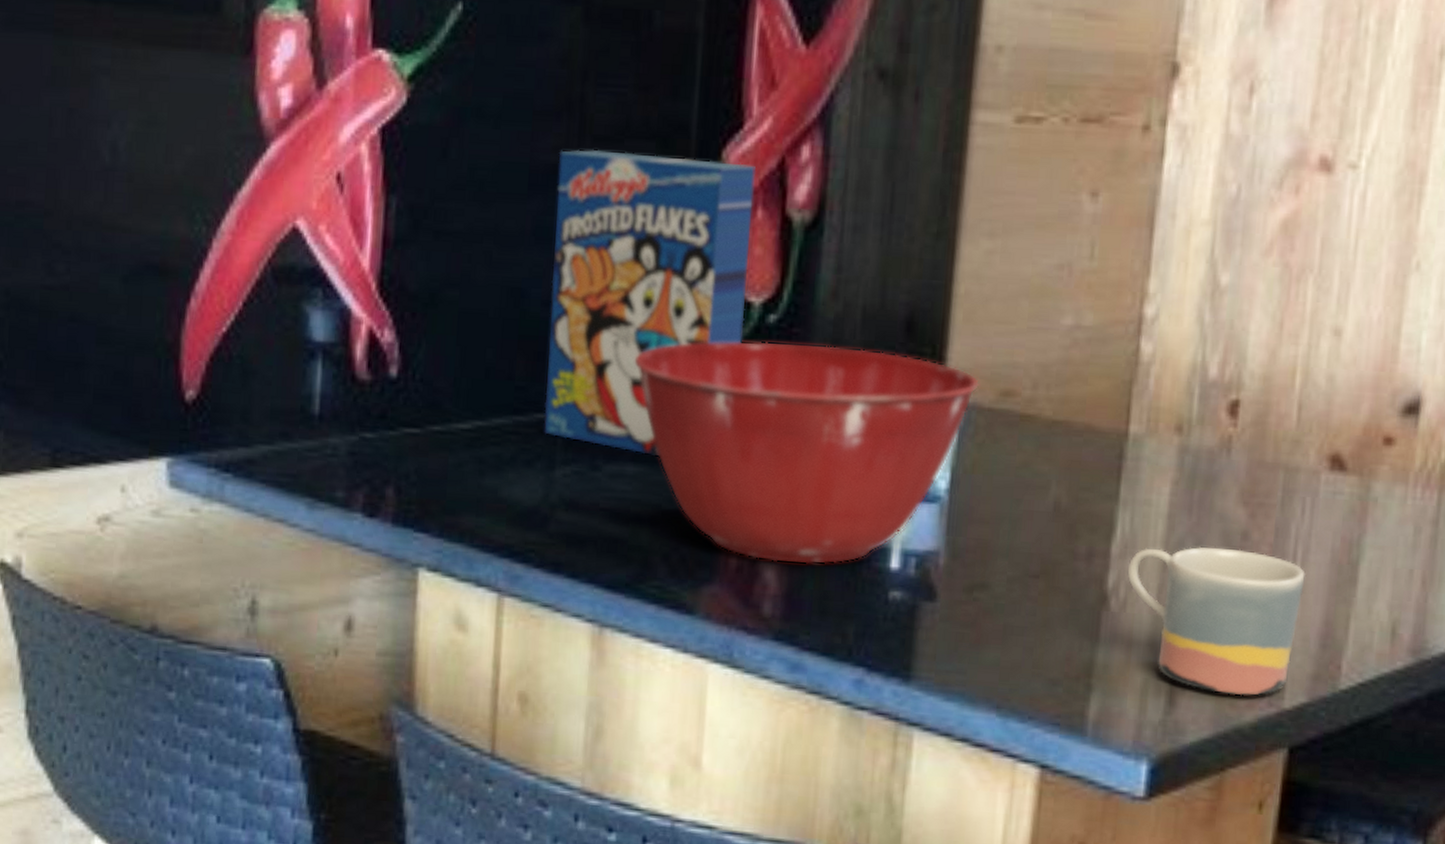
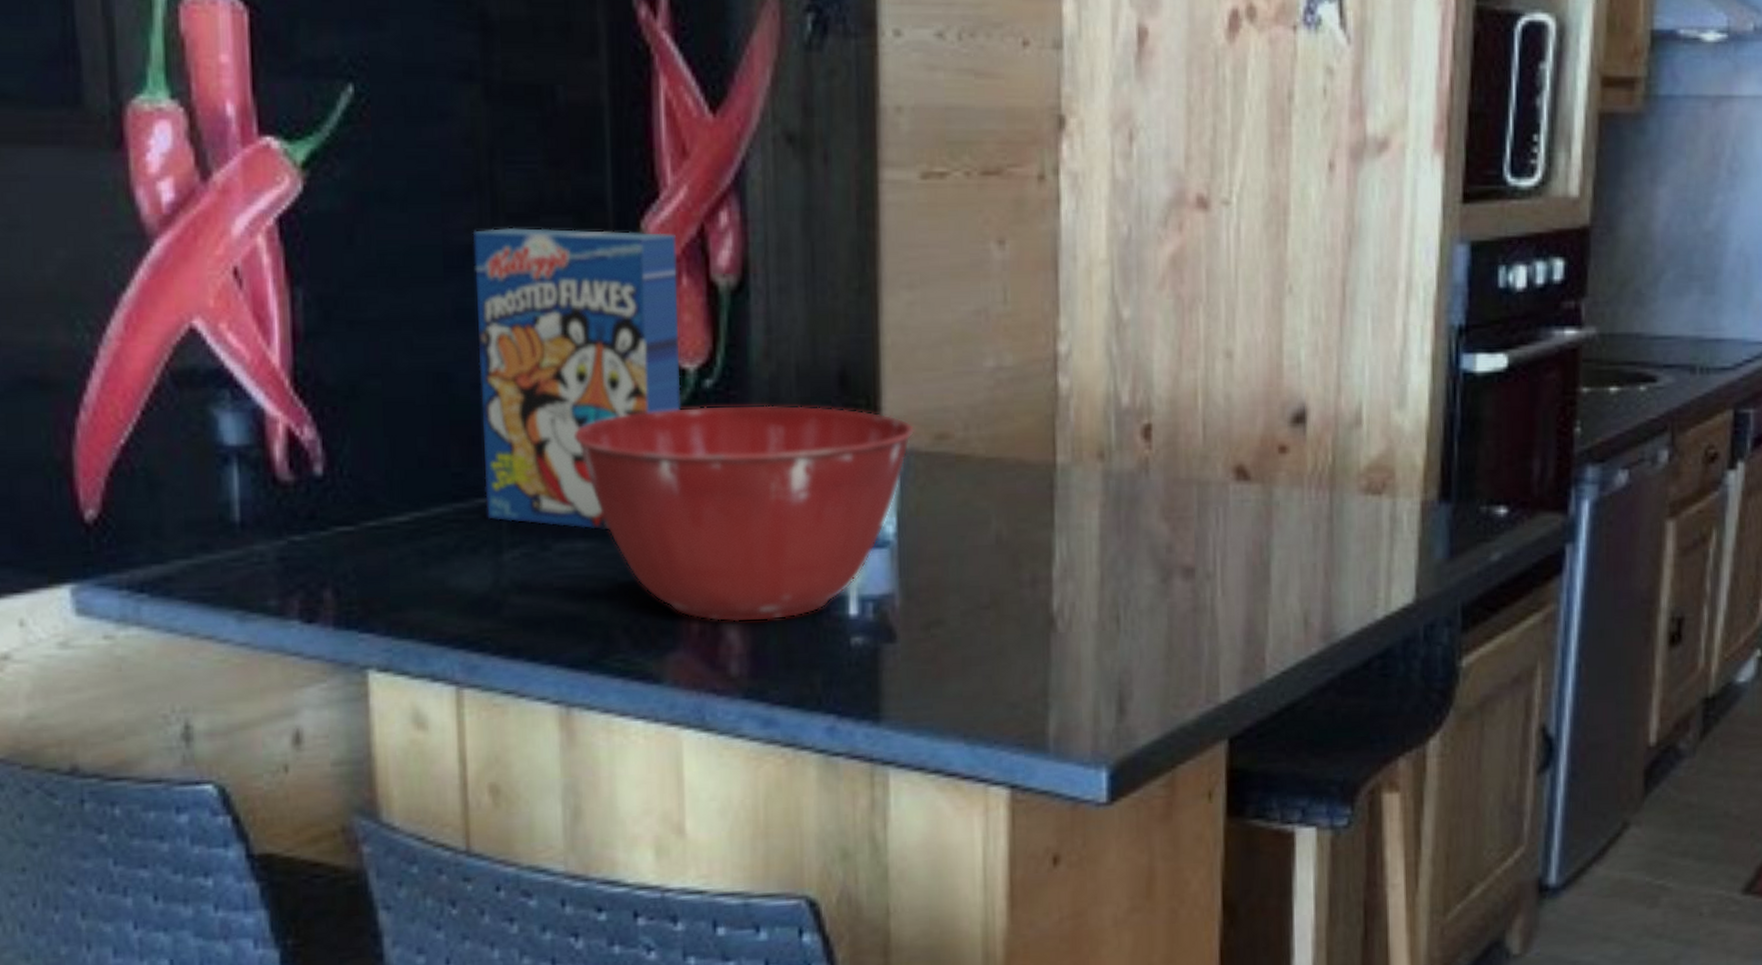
mug: present [1127,546,1305,696] -> none [1069,561,1226,697]

